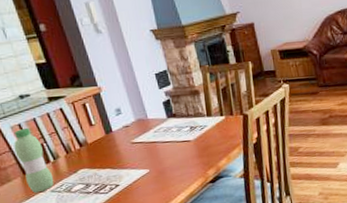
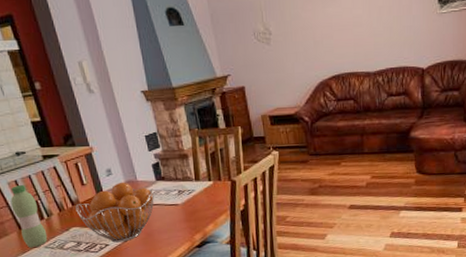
fruit basket: none [83,120,166,183] -> present [75,182,154,243]

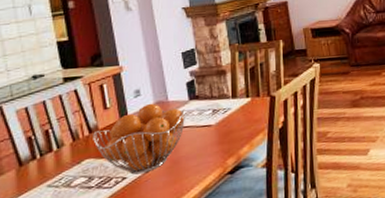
water bottle: present [10,184,48,248] -> none [15,111,53,189]

